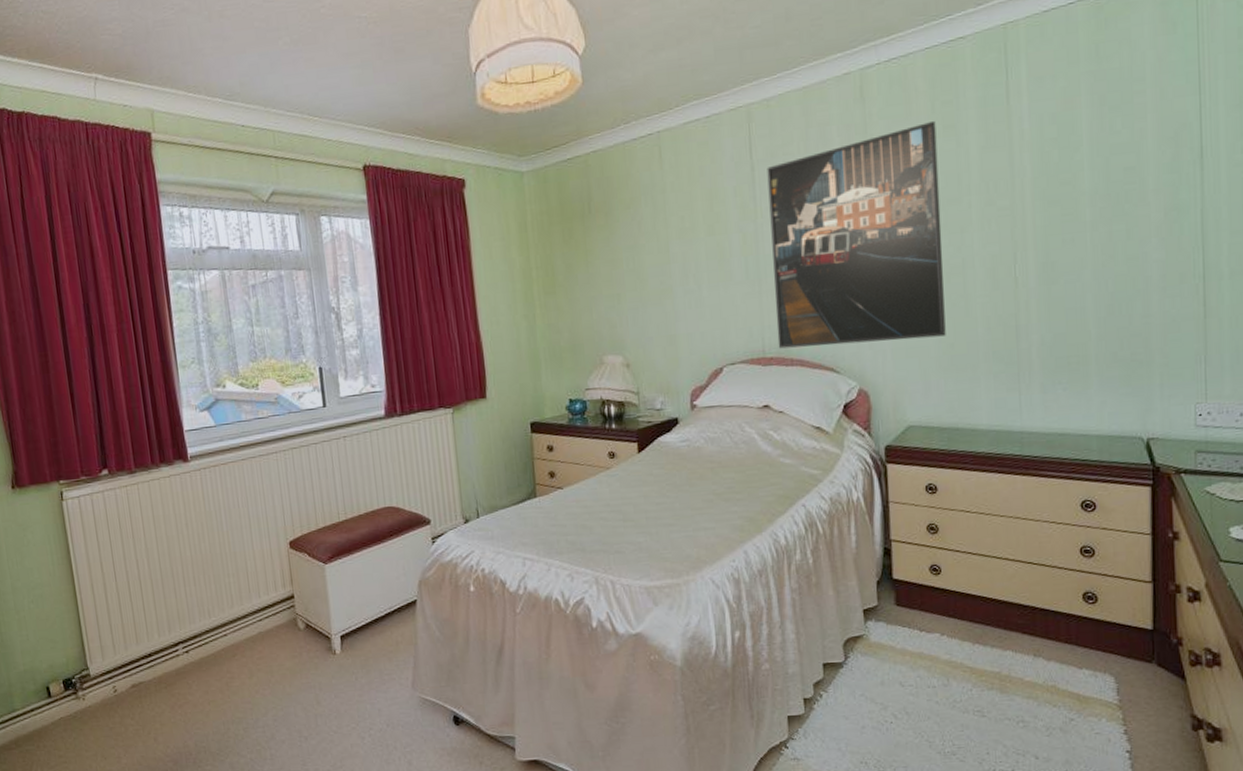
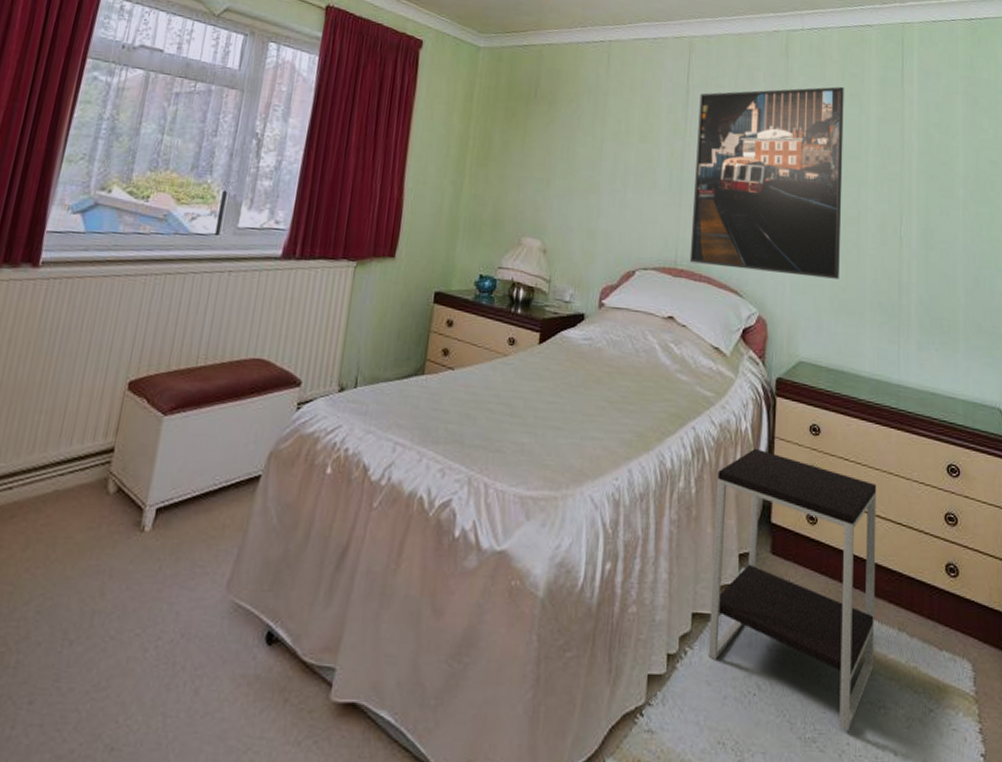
side table: none [833,514,1009,743] -> present [708,448,877,730]

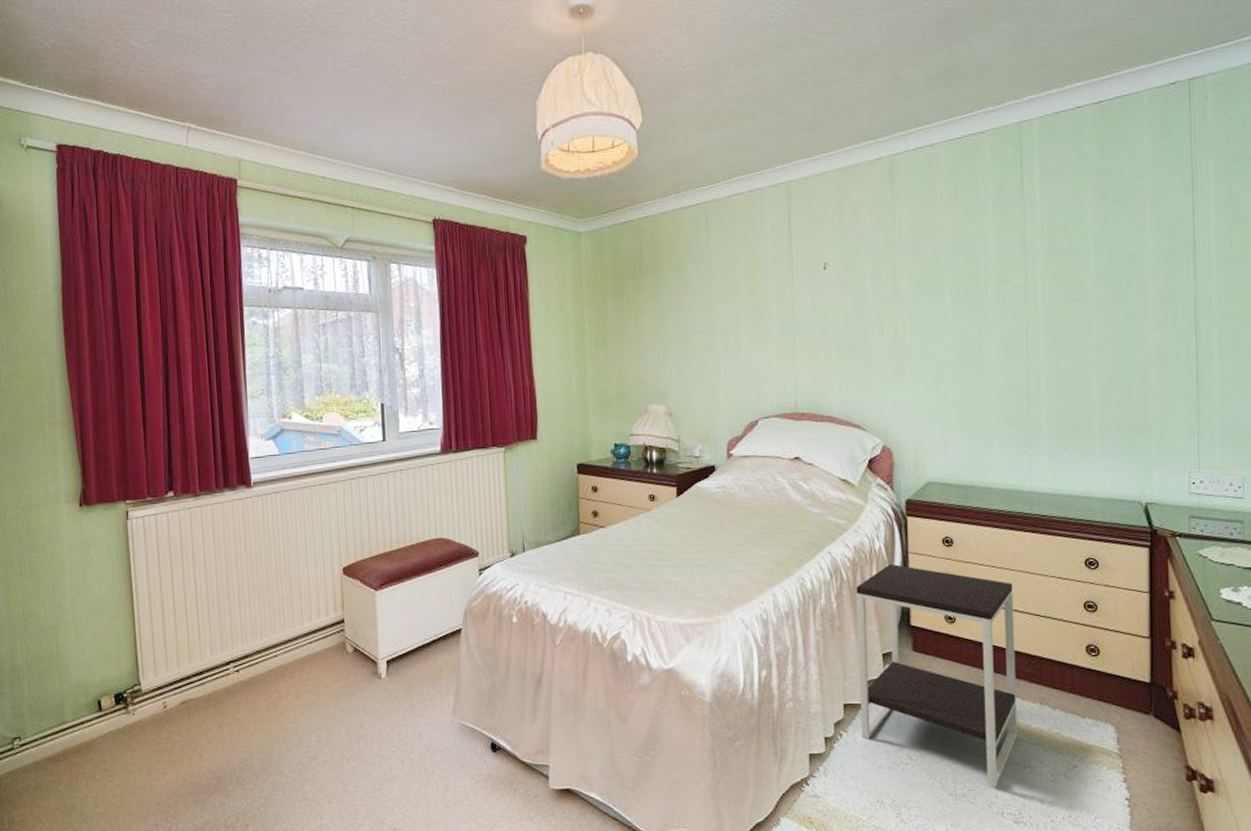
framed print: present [689,86,844,279] -> none [804,204,963,405]

